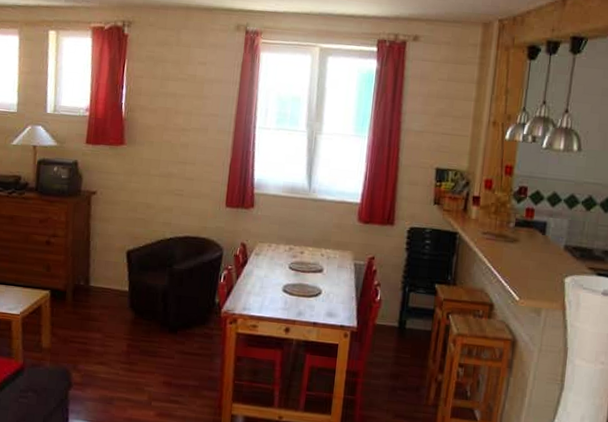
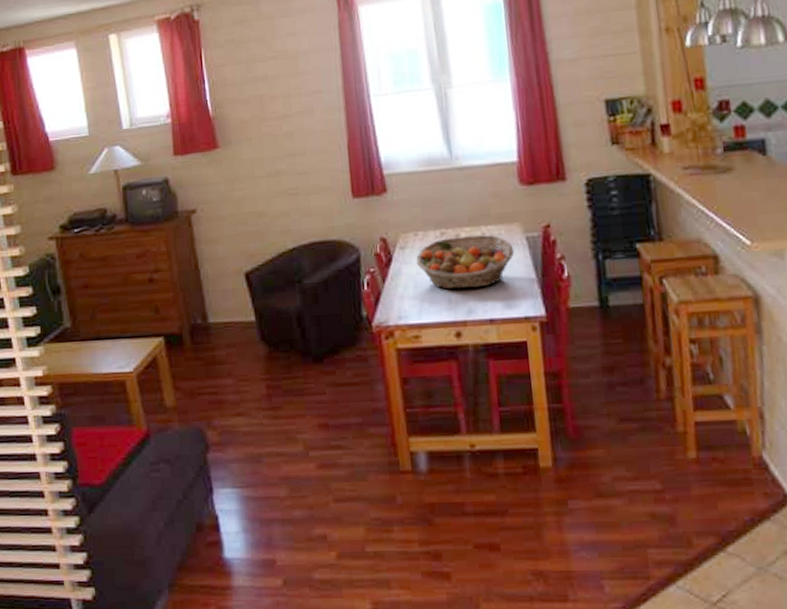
fruit basket: none [266,253,344,297] -> present [416,234,515,290]

